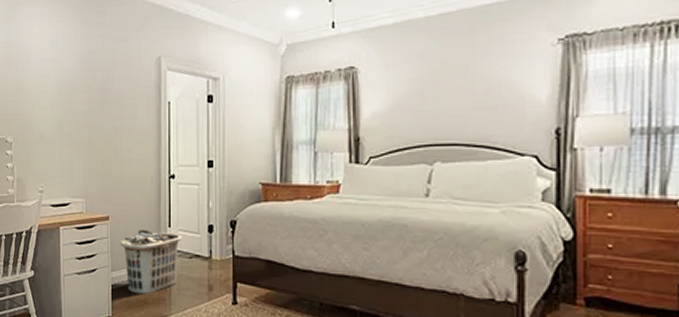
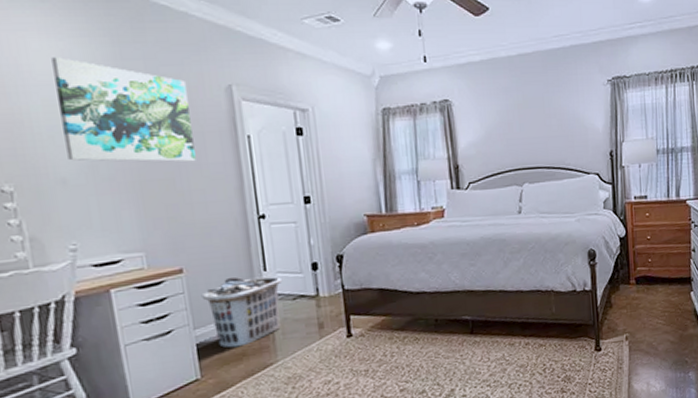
wall art: none [45,38,129,124] -> present [51,57,196,162]

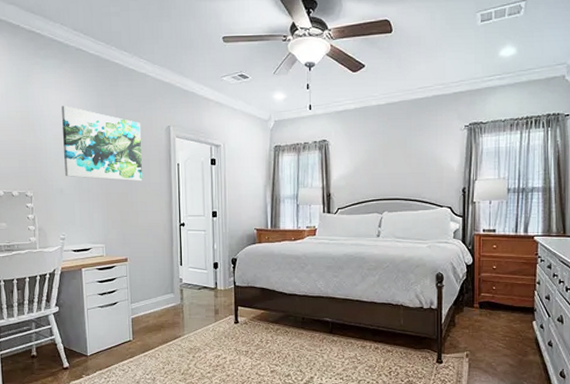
clothes hamper: present [201,276,283,348] -> none [138,267,193,320]

